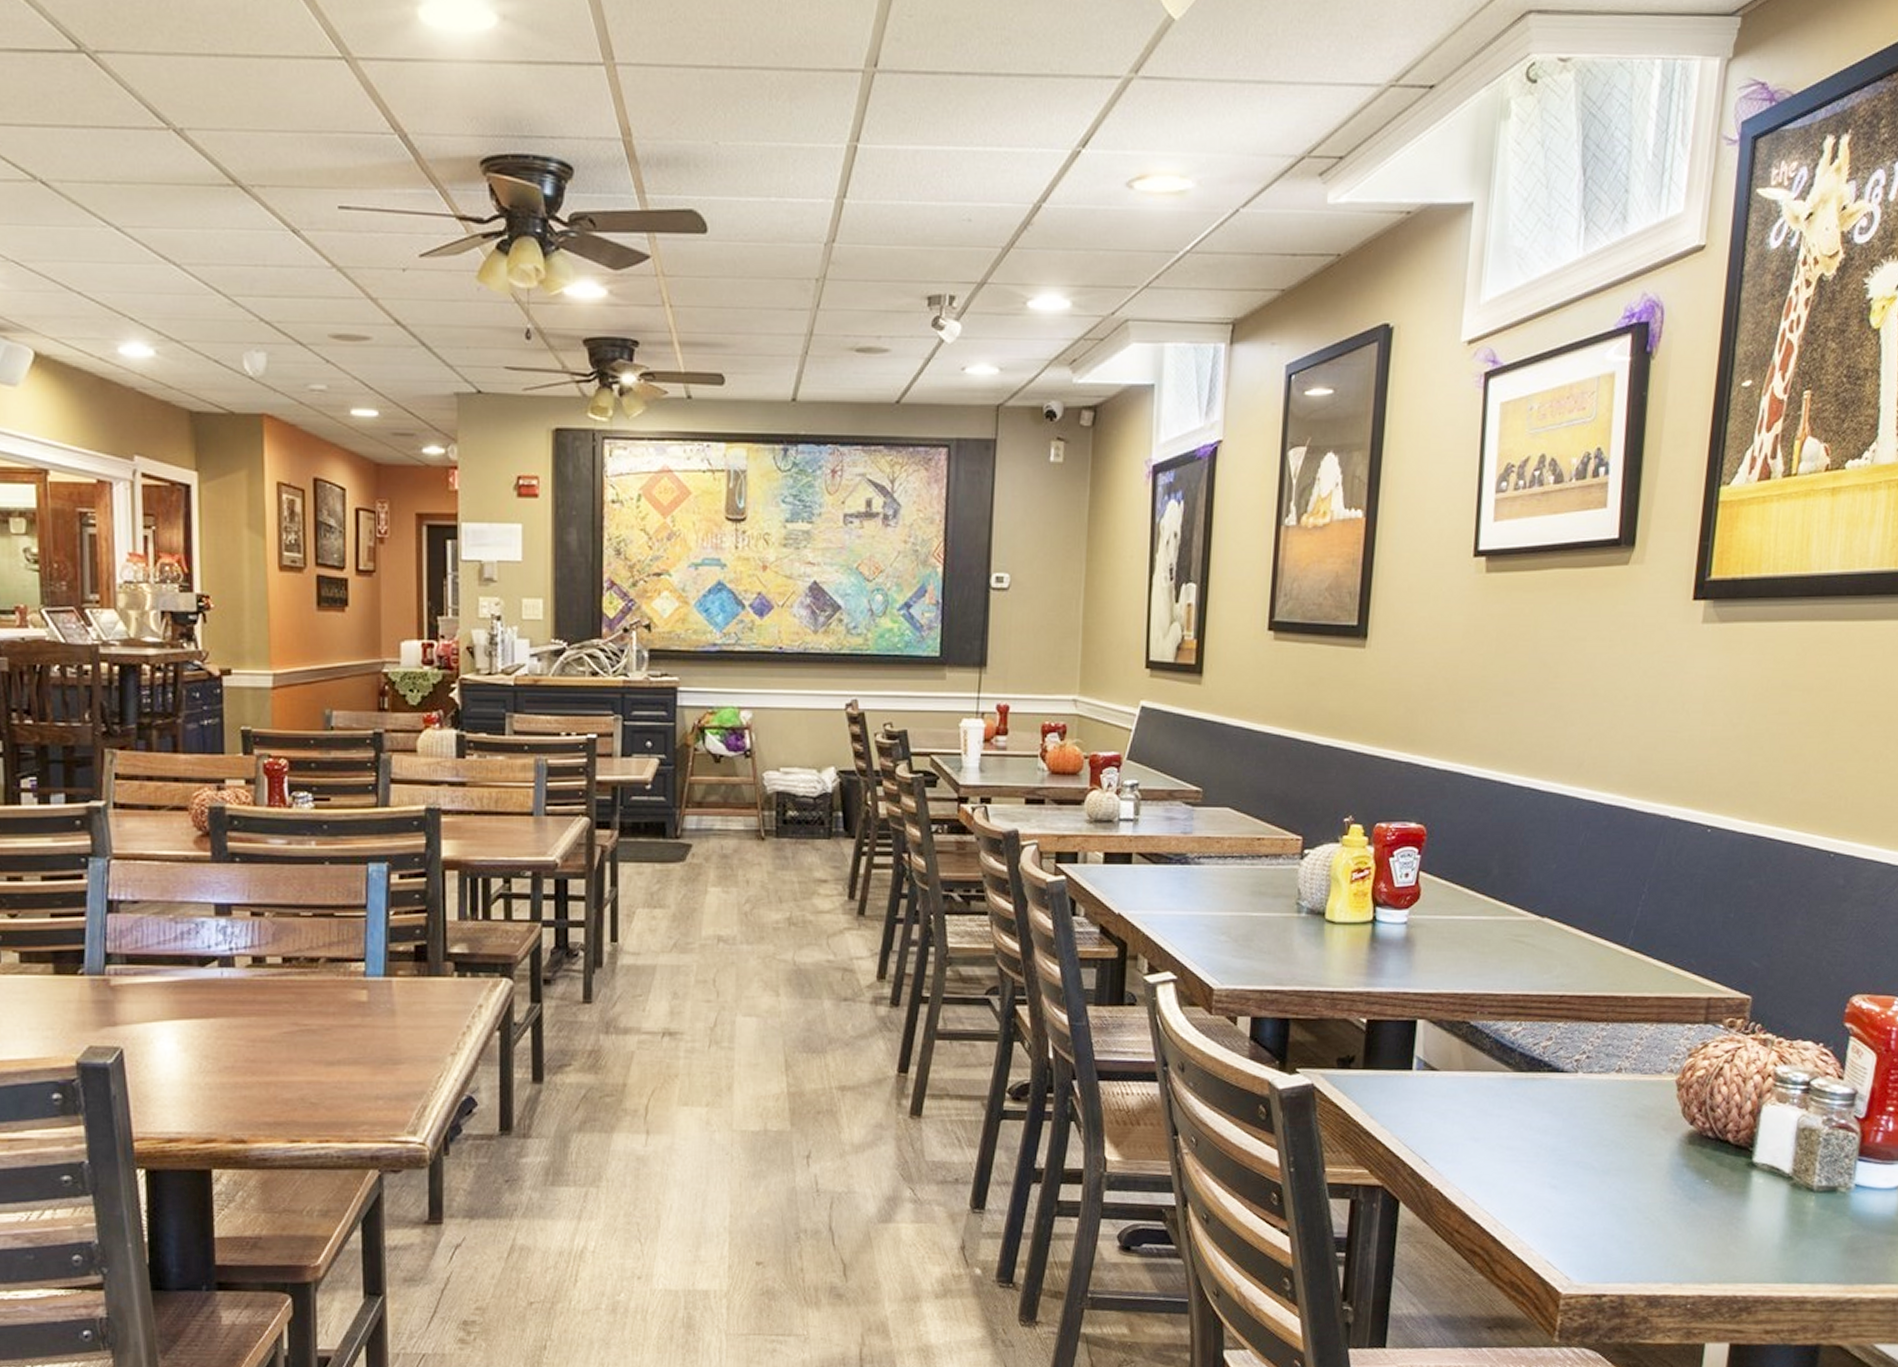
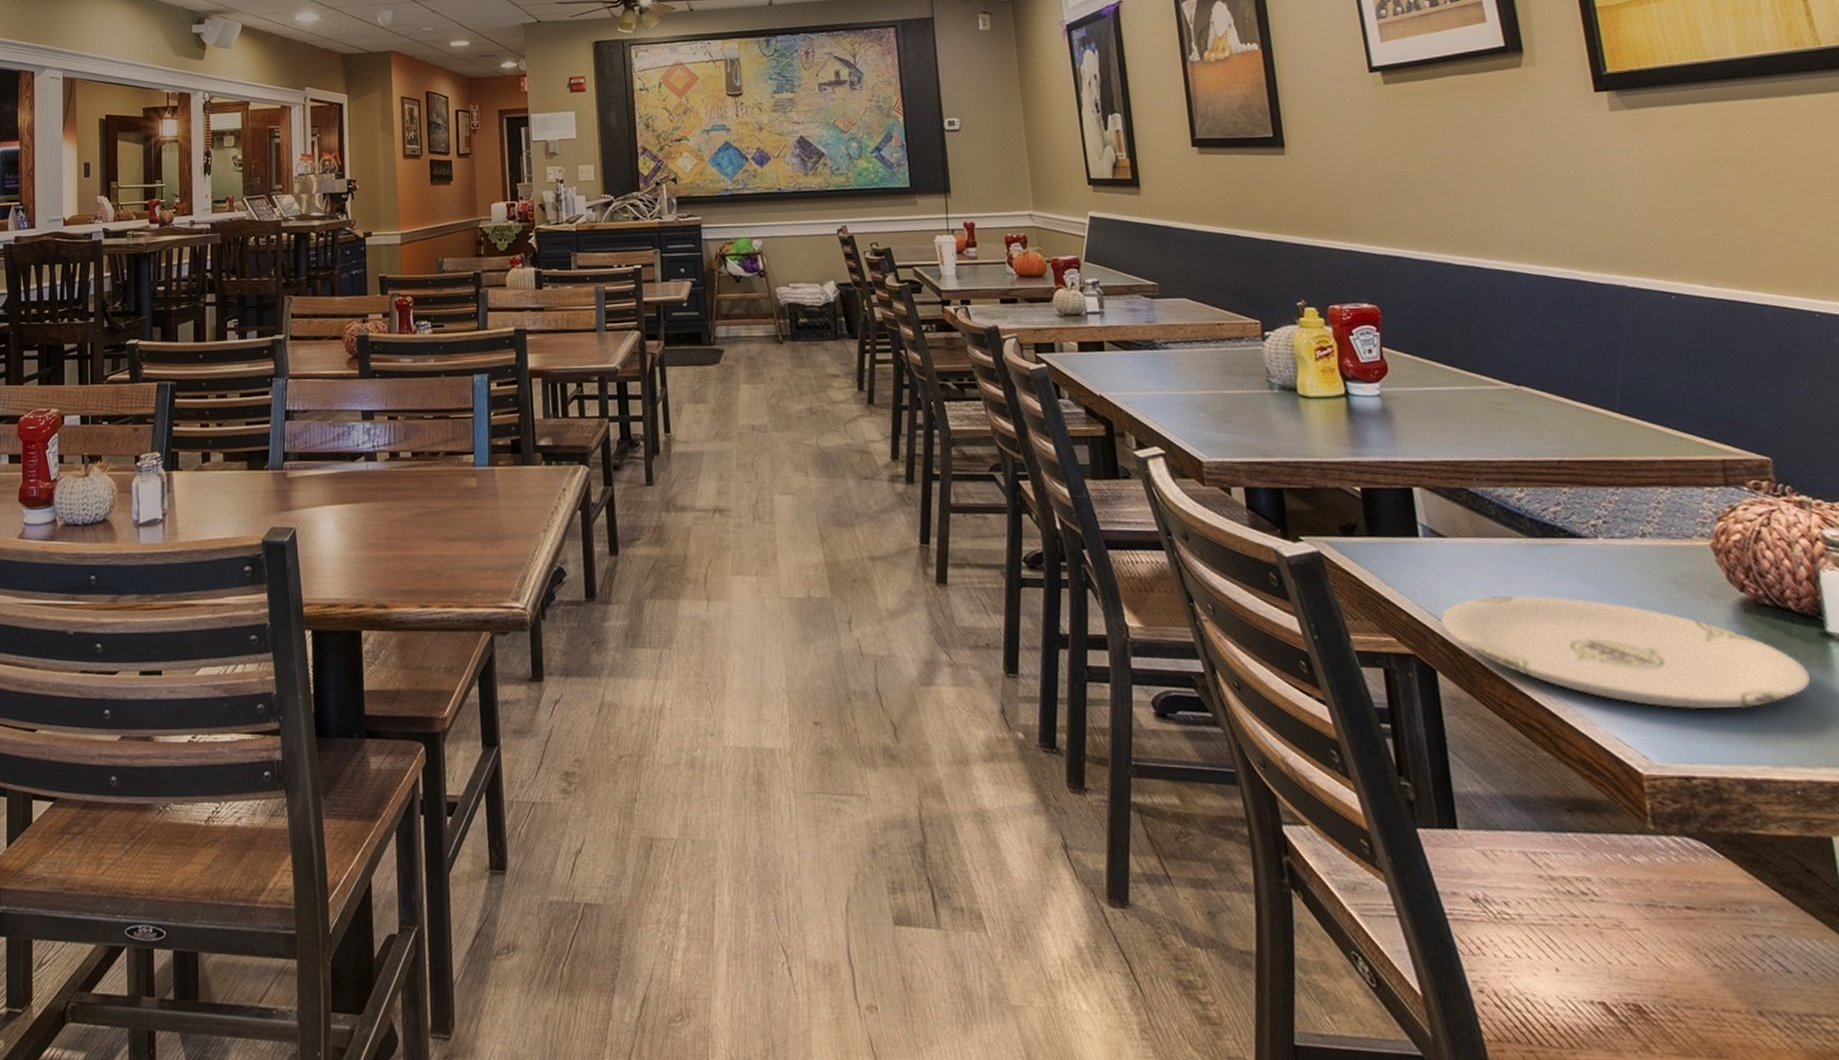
plate: none [1415,1127,1727,1235] -> present [1441,595,1811,710]

